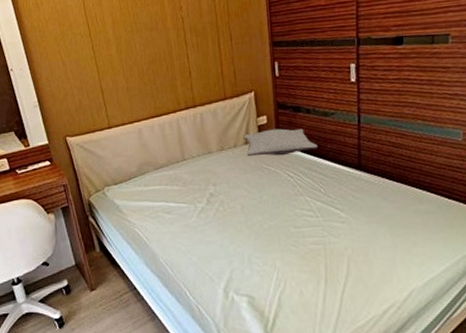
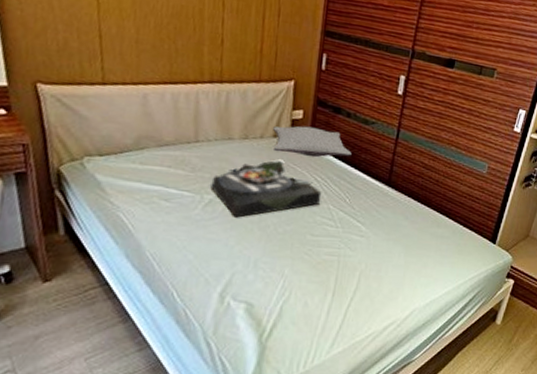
serving tray: none [201,164,298,220] -> present [210,160,322,218]

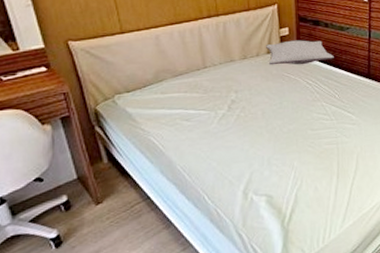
serving tray: present [210,160,322,218] -> none [222,72,315,126]

